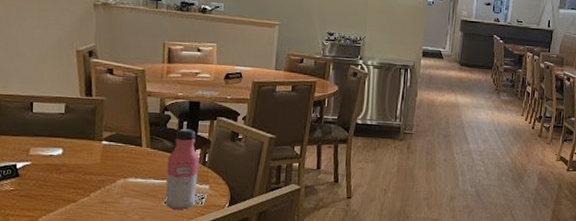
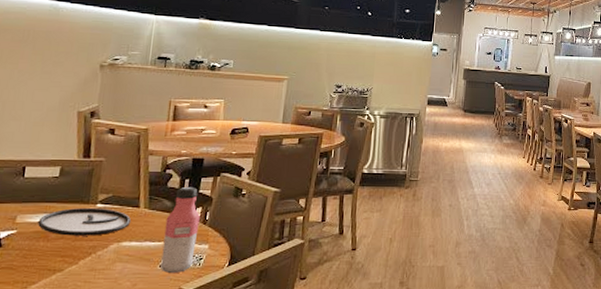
plate: none [50,144,136,171] -> present [38,208,132,236]

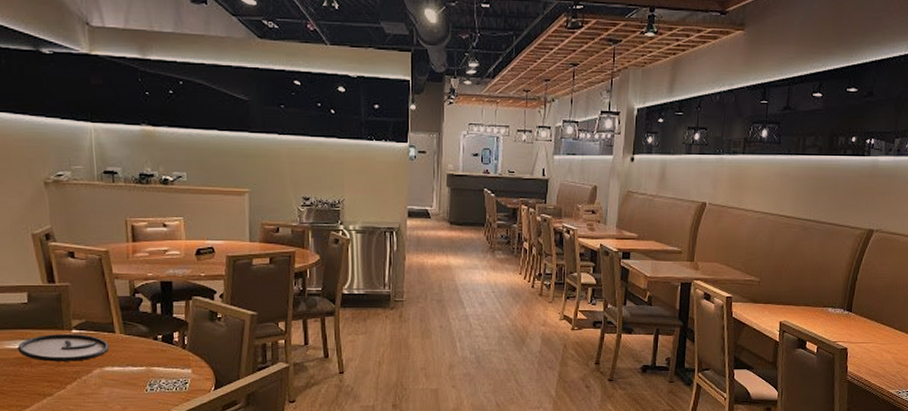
water bottle: present [159,186,200,274] -> none [144,311,180,398]

